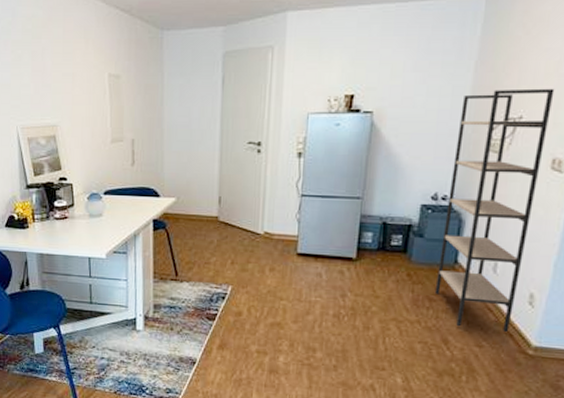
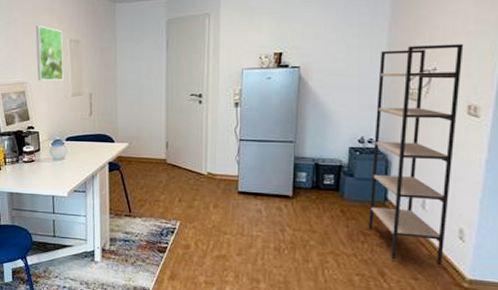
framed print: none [67,56,101,123] -> present [35,25,64,80]

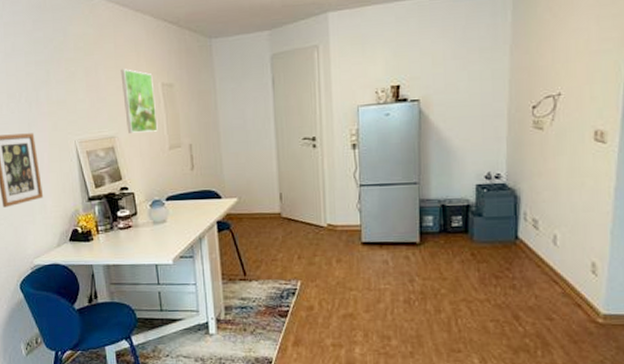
shelving unit: present [368,44,464,266] -> none [499,65,587,304]

